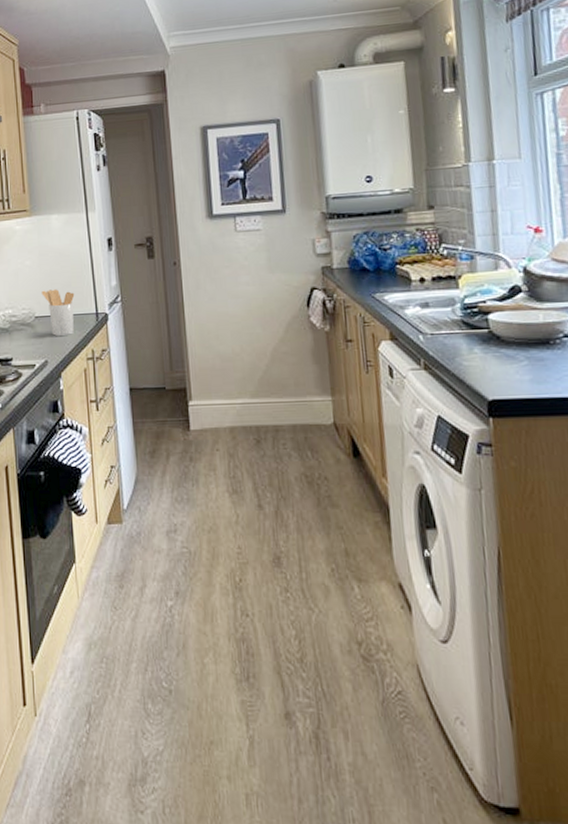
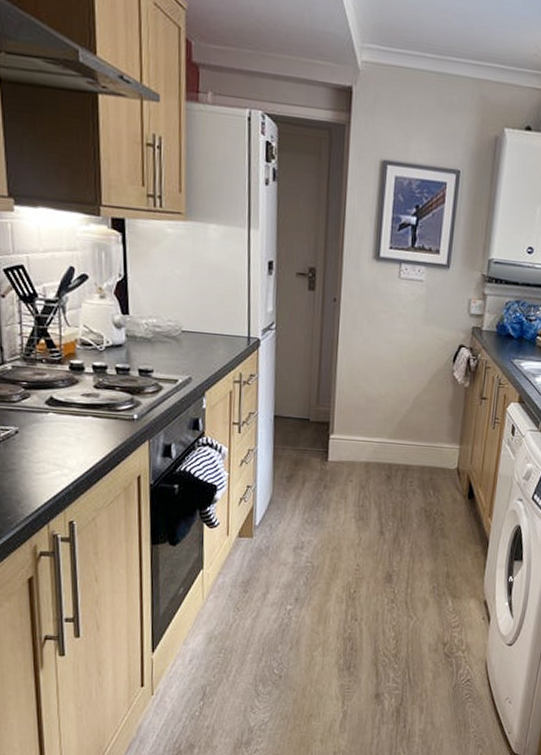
utensil holder: present [41,289,75,336] -> none [191,304,227,355]

